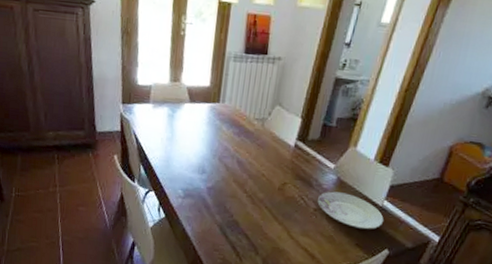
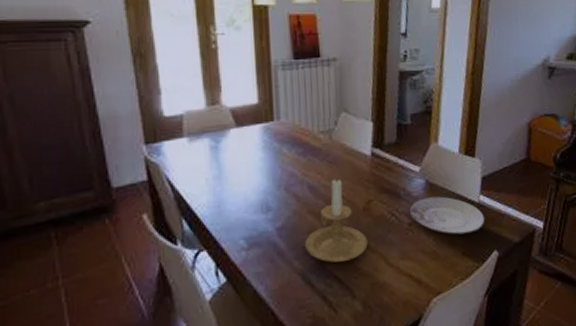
candle holder: none [227,159,277,226] -> present [305,178,368,263]

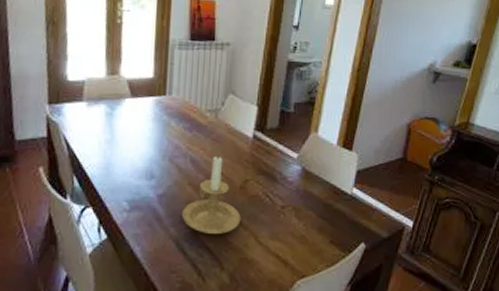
plate: present [410,196,486,235] -> none [284,184,356,223]

